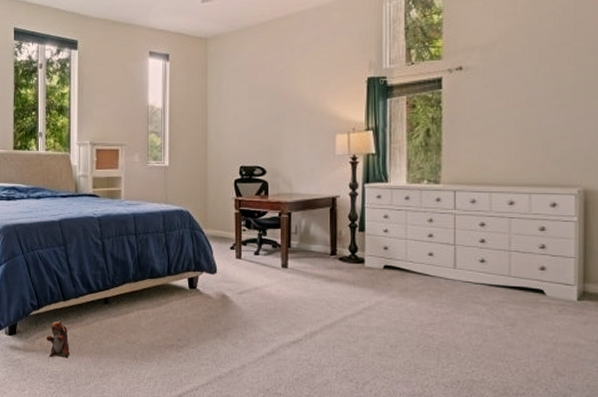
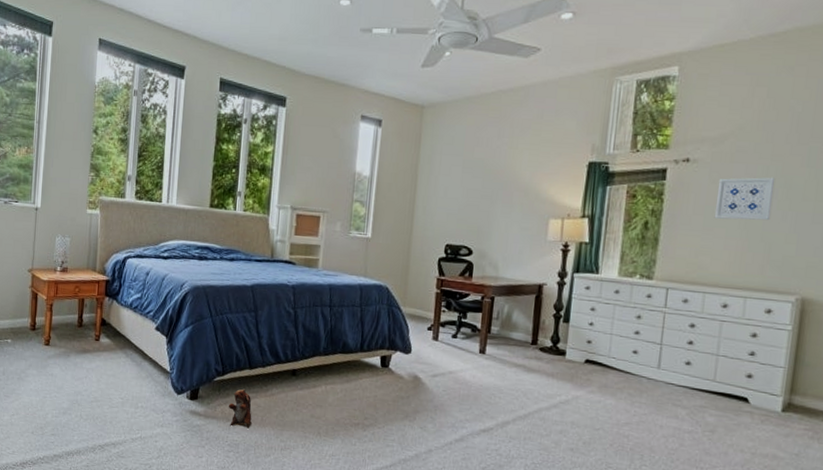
wall art: none [491,77,546,121] -> present [714,177,776,221]

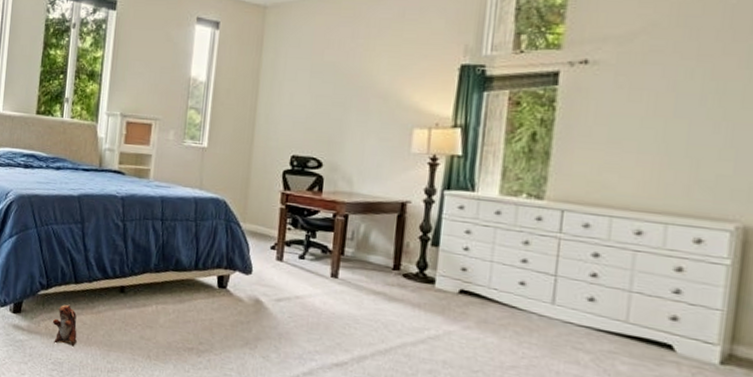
wall art: present [714,177,776,221] -> none [622,81,704,133]

